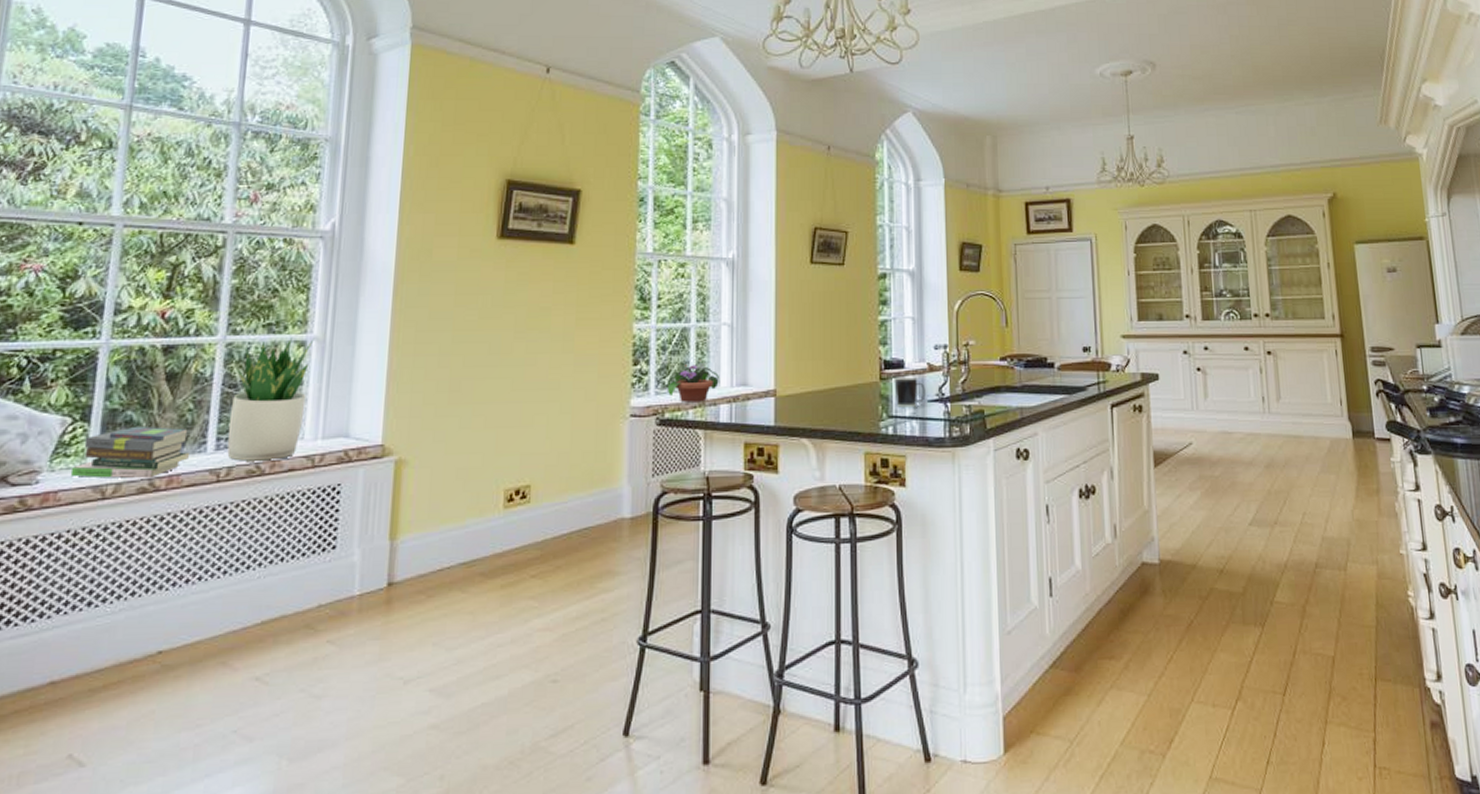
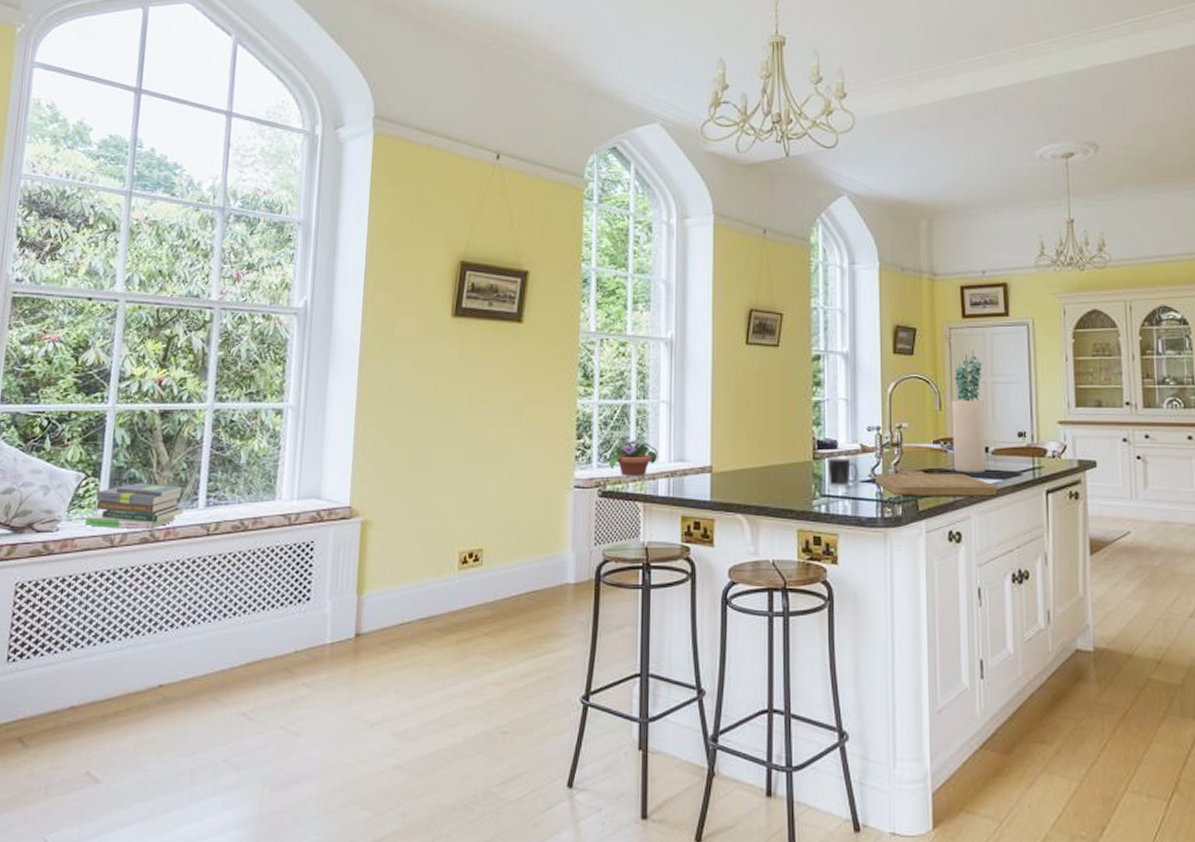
planter: present [227,338,315,461] -> none [216,406,290,518]
chopping board: none [943,388,1064,415] -> present [875,470,998,496]
vase: none [1017,266,1052,391] -> present [951,350,986,475]

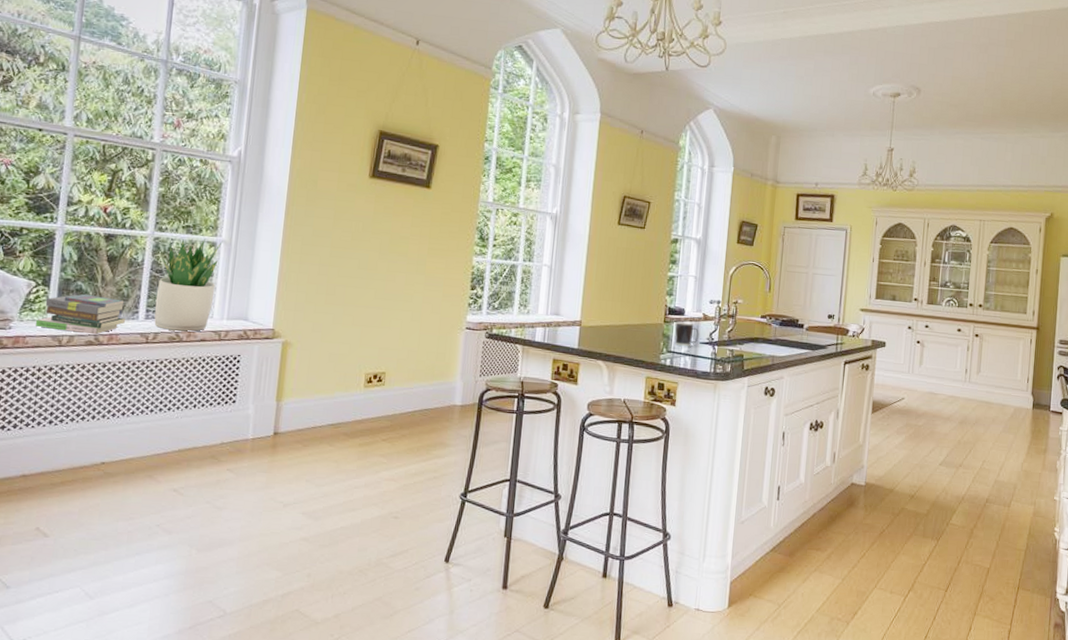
planter: none [216,406,290,518] -> present [154,239,223,332]
potted flower: present [608,434,659,476] -> none [496,290,539,324]
chopping board: present [875,470,998,496] -> none [712,337,807,363]
vase: present [951,350,986,475] -> none [774,246,807,345]

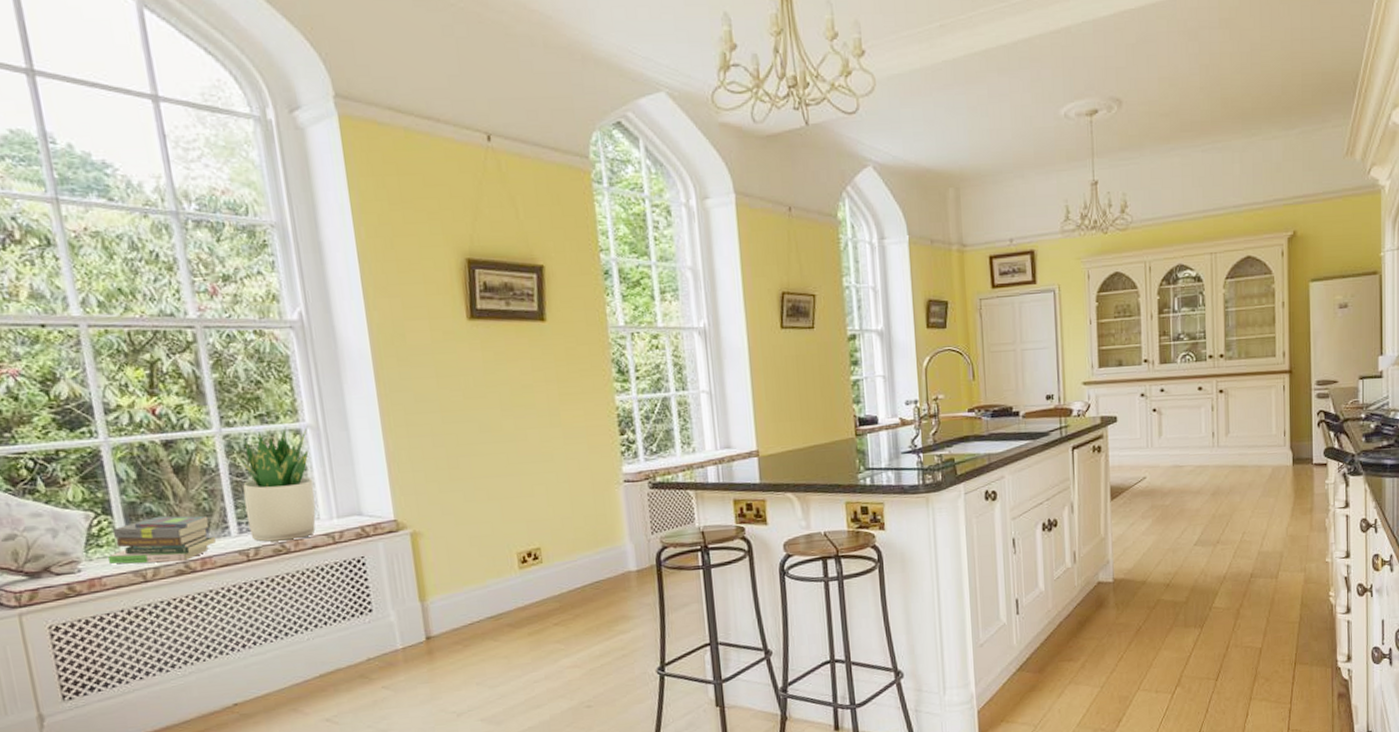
mug: present [674,322,699,346] -> none [869,431,899,460]

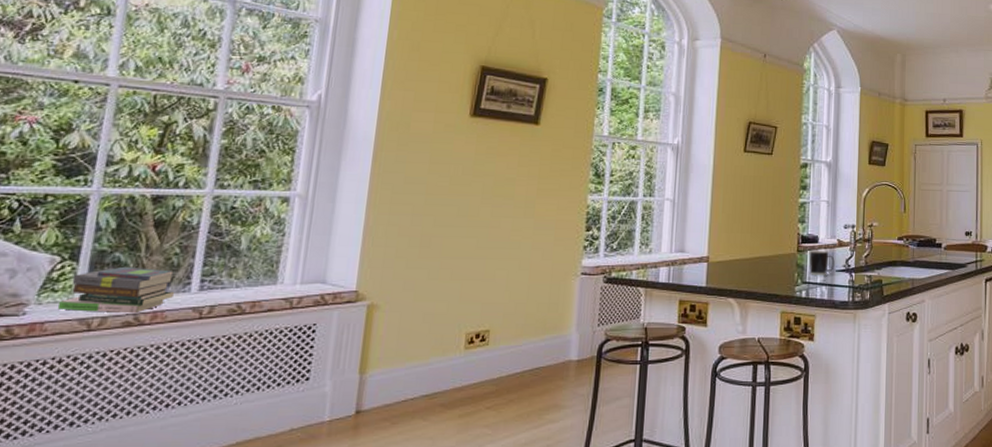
planter: present [238,427,316,542] -> none [210,194,297,301]
mug: none [869,431,899,460] -> present [809,250,835,275]

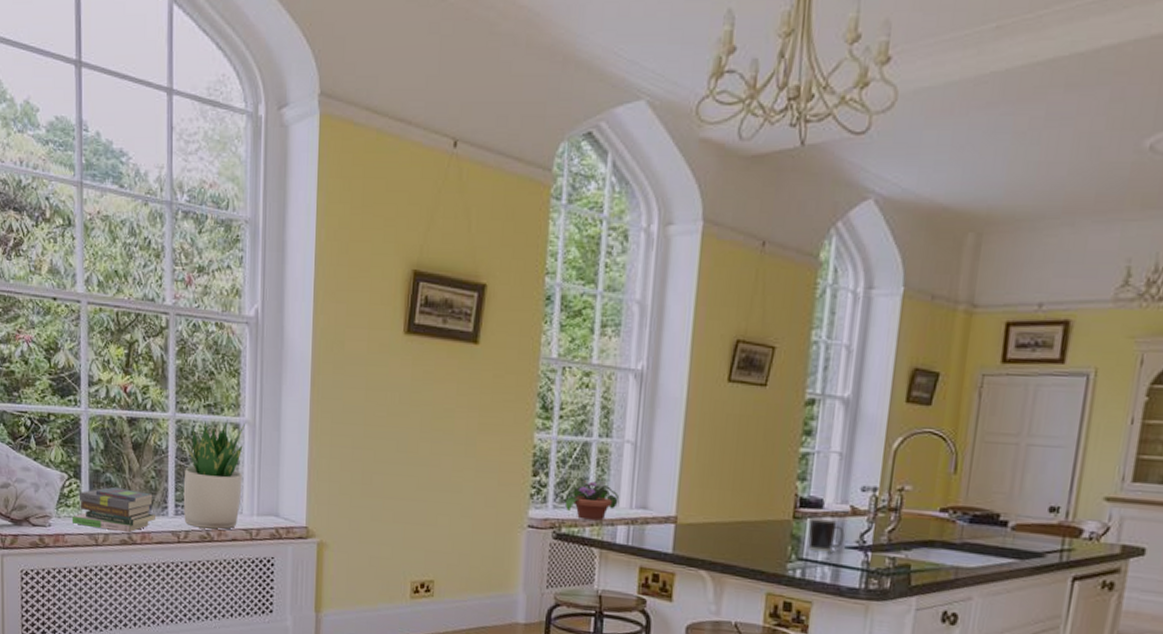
planter: none [210,194,297,301] -> present [183,419,246,530]
potted flower: none [614,228,662,264] -> present [564,476,620,521]

